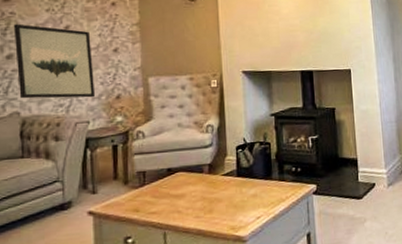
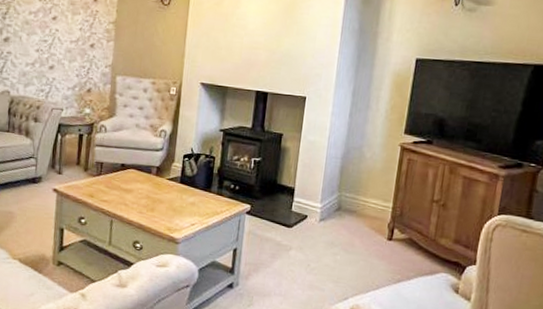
wall art: present [13,24,96,99] -> none [11,9,73,88]

